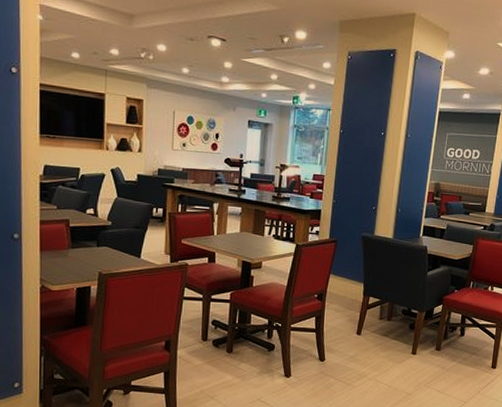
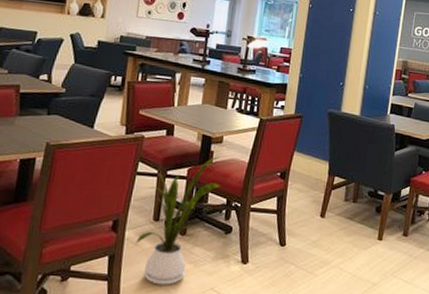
house plant: none [187,280,262,397] -> present [136,156,221,285]

